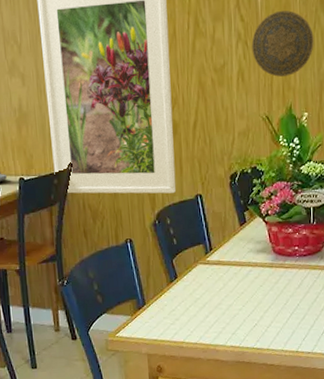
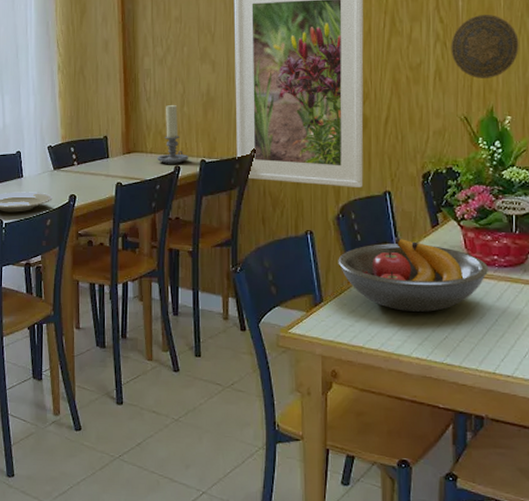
fruit bowl: none [157,238,291,306] -> present [338,237,489,312]

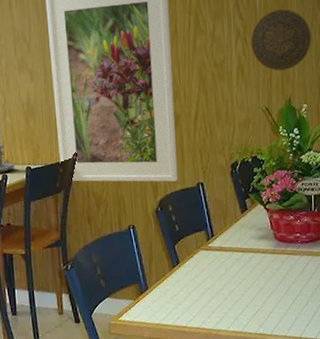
fruit bowl: present [338,237,489,312] -> none [159,224,293,291]

